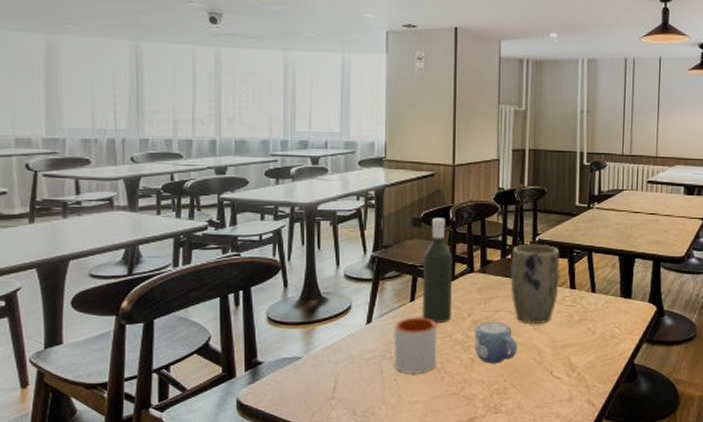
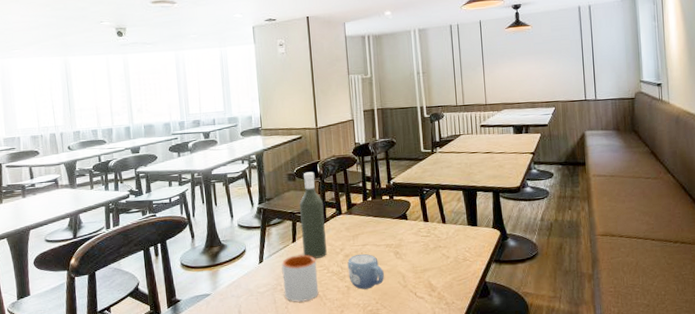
plant pot: present [510,244,561,323] -> none [371,186,415,254]

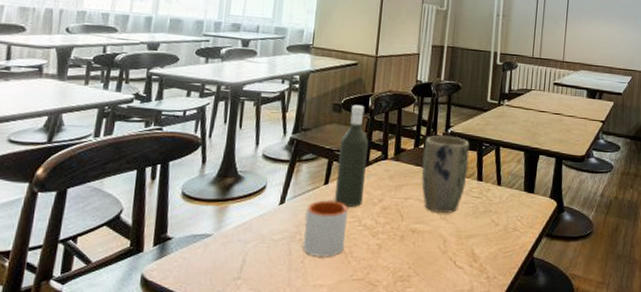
mug: present [347,253,384,290] -> none [382,208,424,251]
plant pot: none [371,186,415,254] -> present [421,135,470,213]

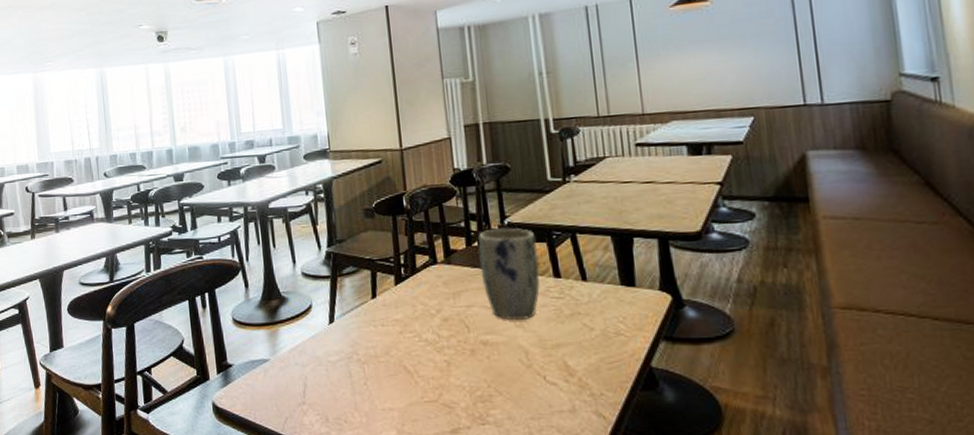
mug: present [302,200,349,257] -> none [358,315,409,377]
bottle: present [335,104,368,207] -> none [380,206,418,321]

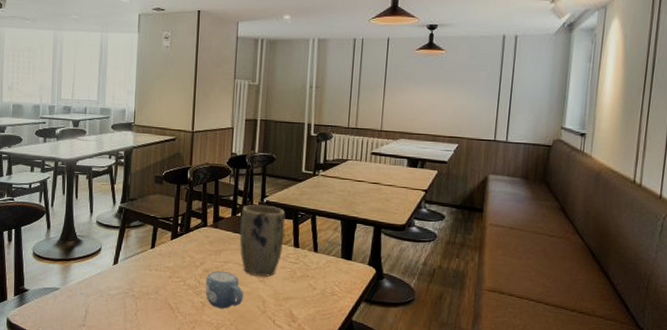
mug: none [446,318,499,367] -> present [205,270,243,309]

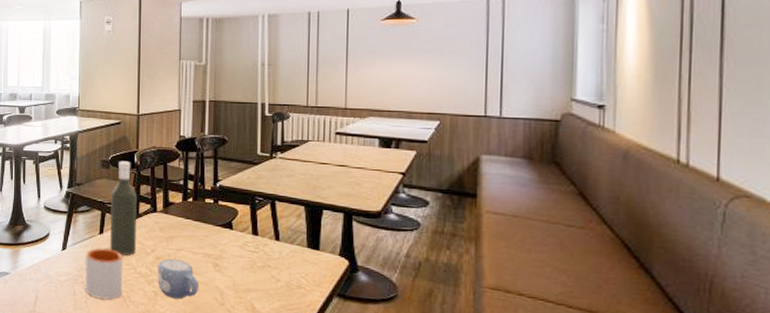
mug: none [135,262,174,311] -> present [85,248,123,300]
bottle: none [161,177,189,269] -> present [110,161,137,256]
plant pot: present [239,204,286,277] -> none [192,189,242,266]

